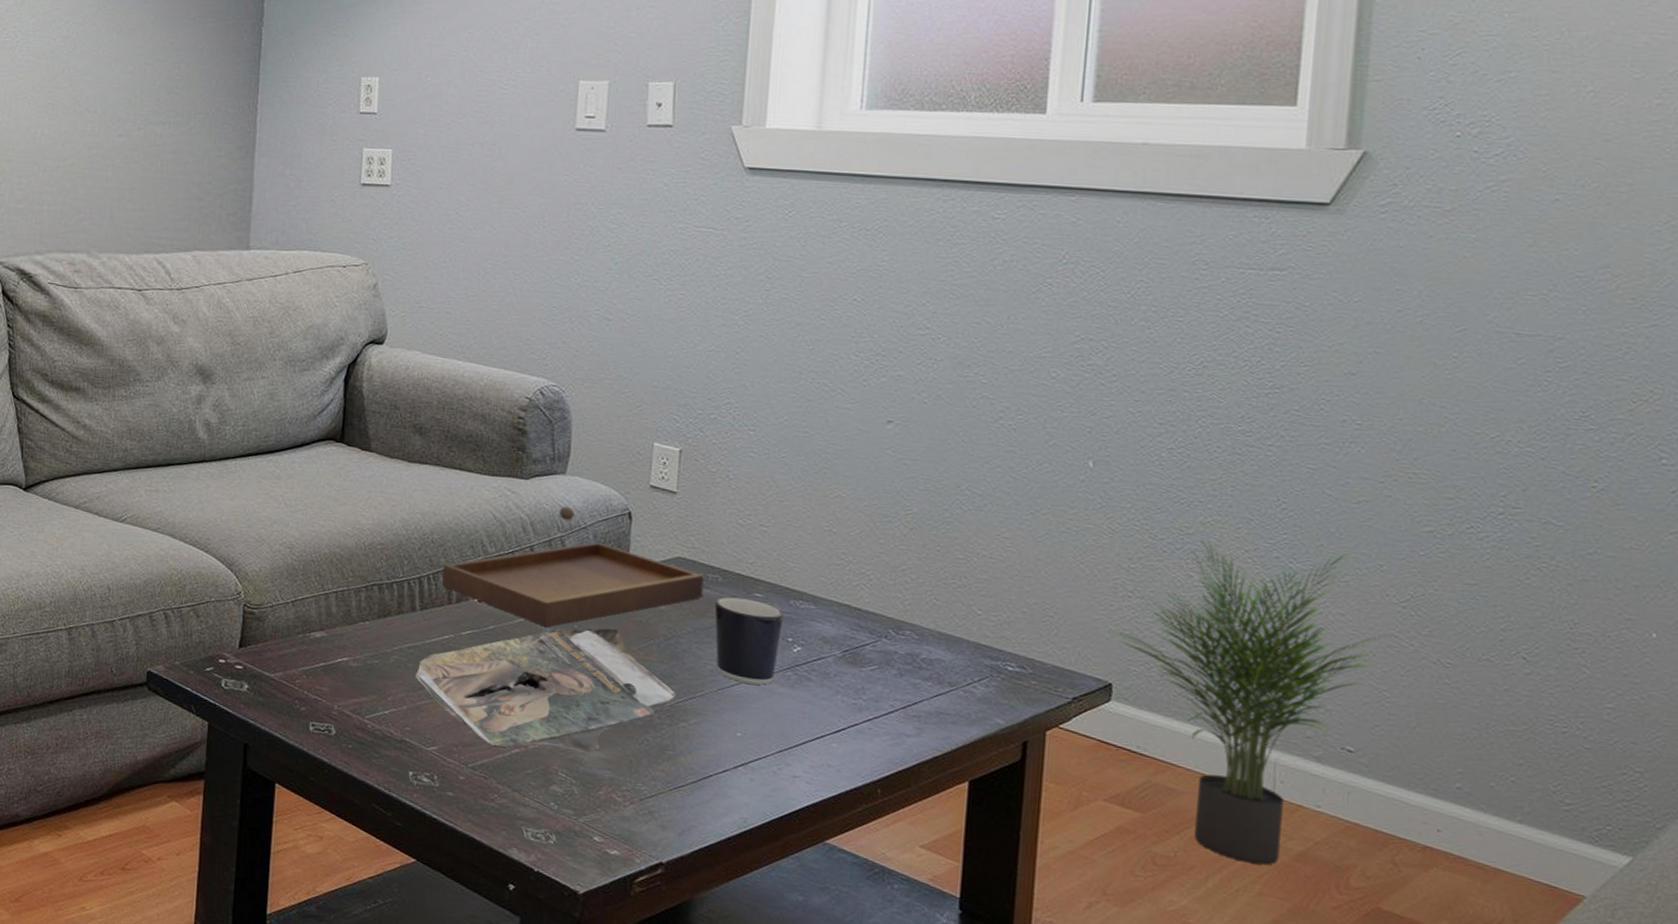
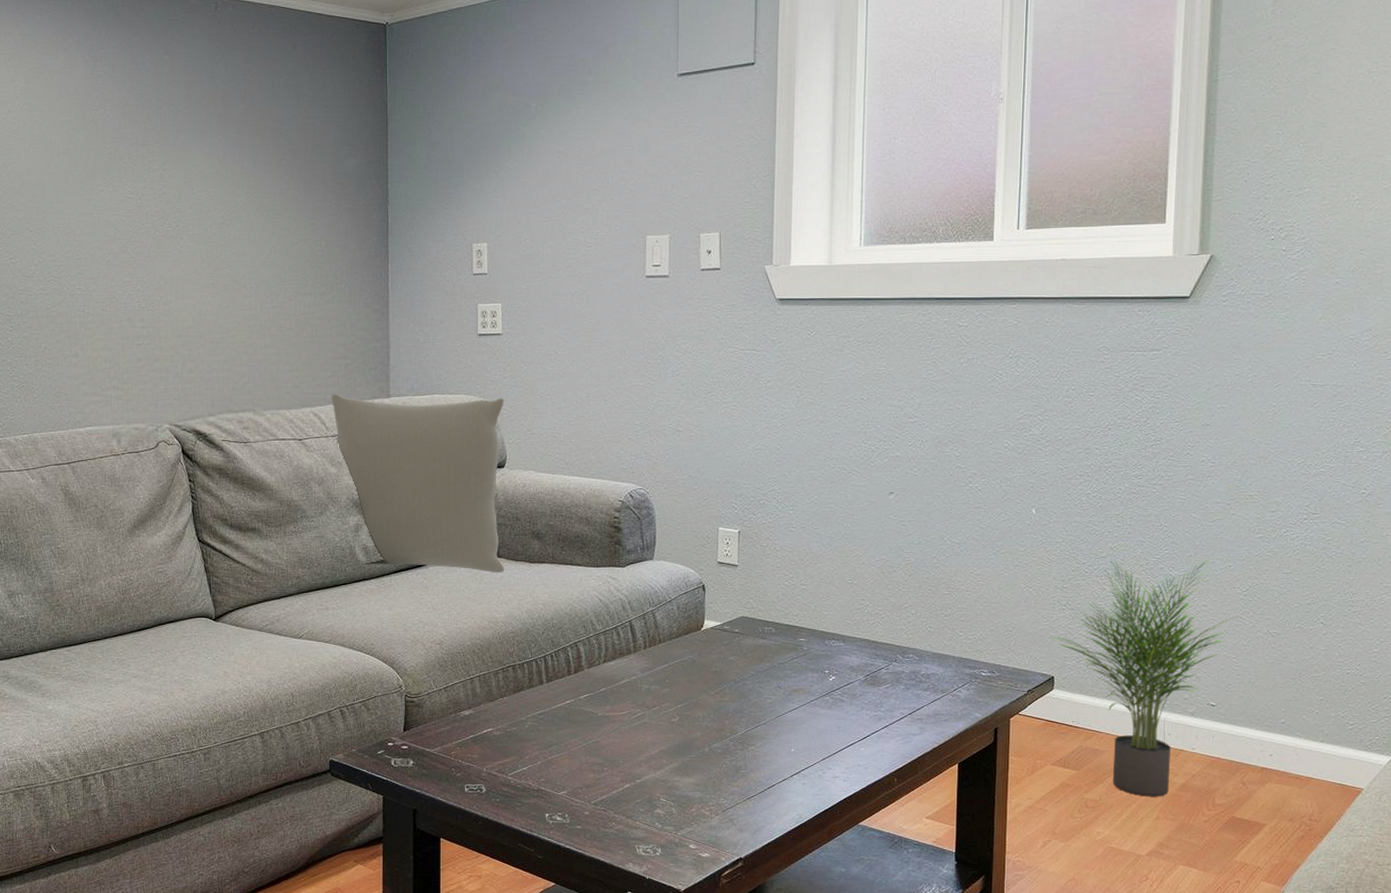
pillow: none [180,239,389,471] -> present [332,393,504,574]
magazine: present [416,628,677,753] -> none [546,679,746,785]
tray: present [442,506,704,627] -> none [562,585,762,684]
mug: present [714,596,784,685] -> none [770,643,822,709]

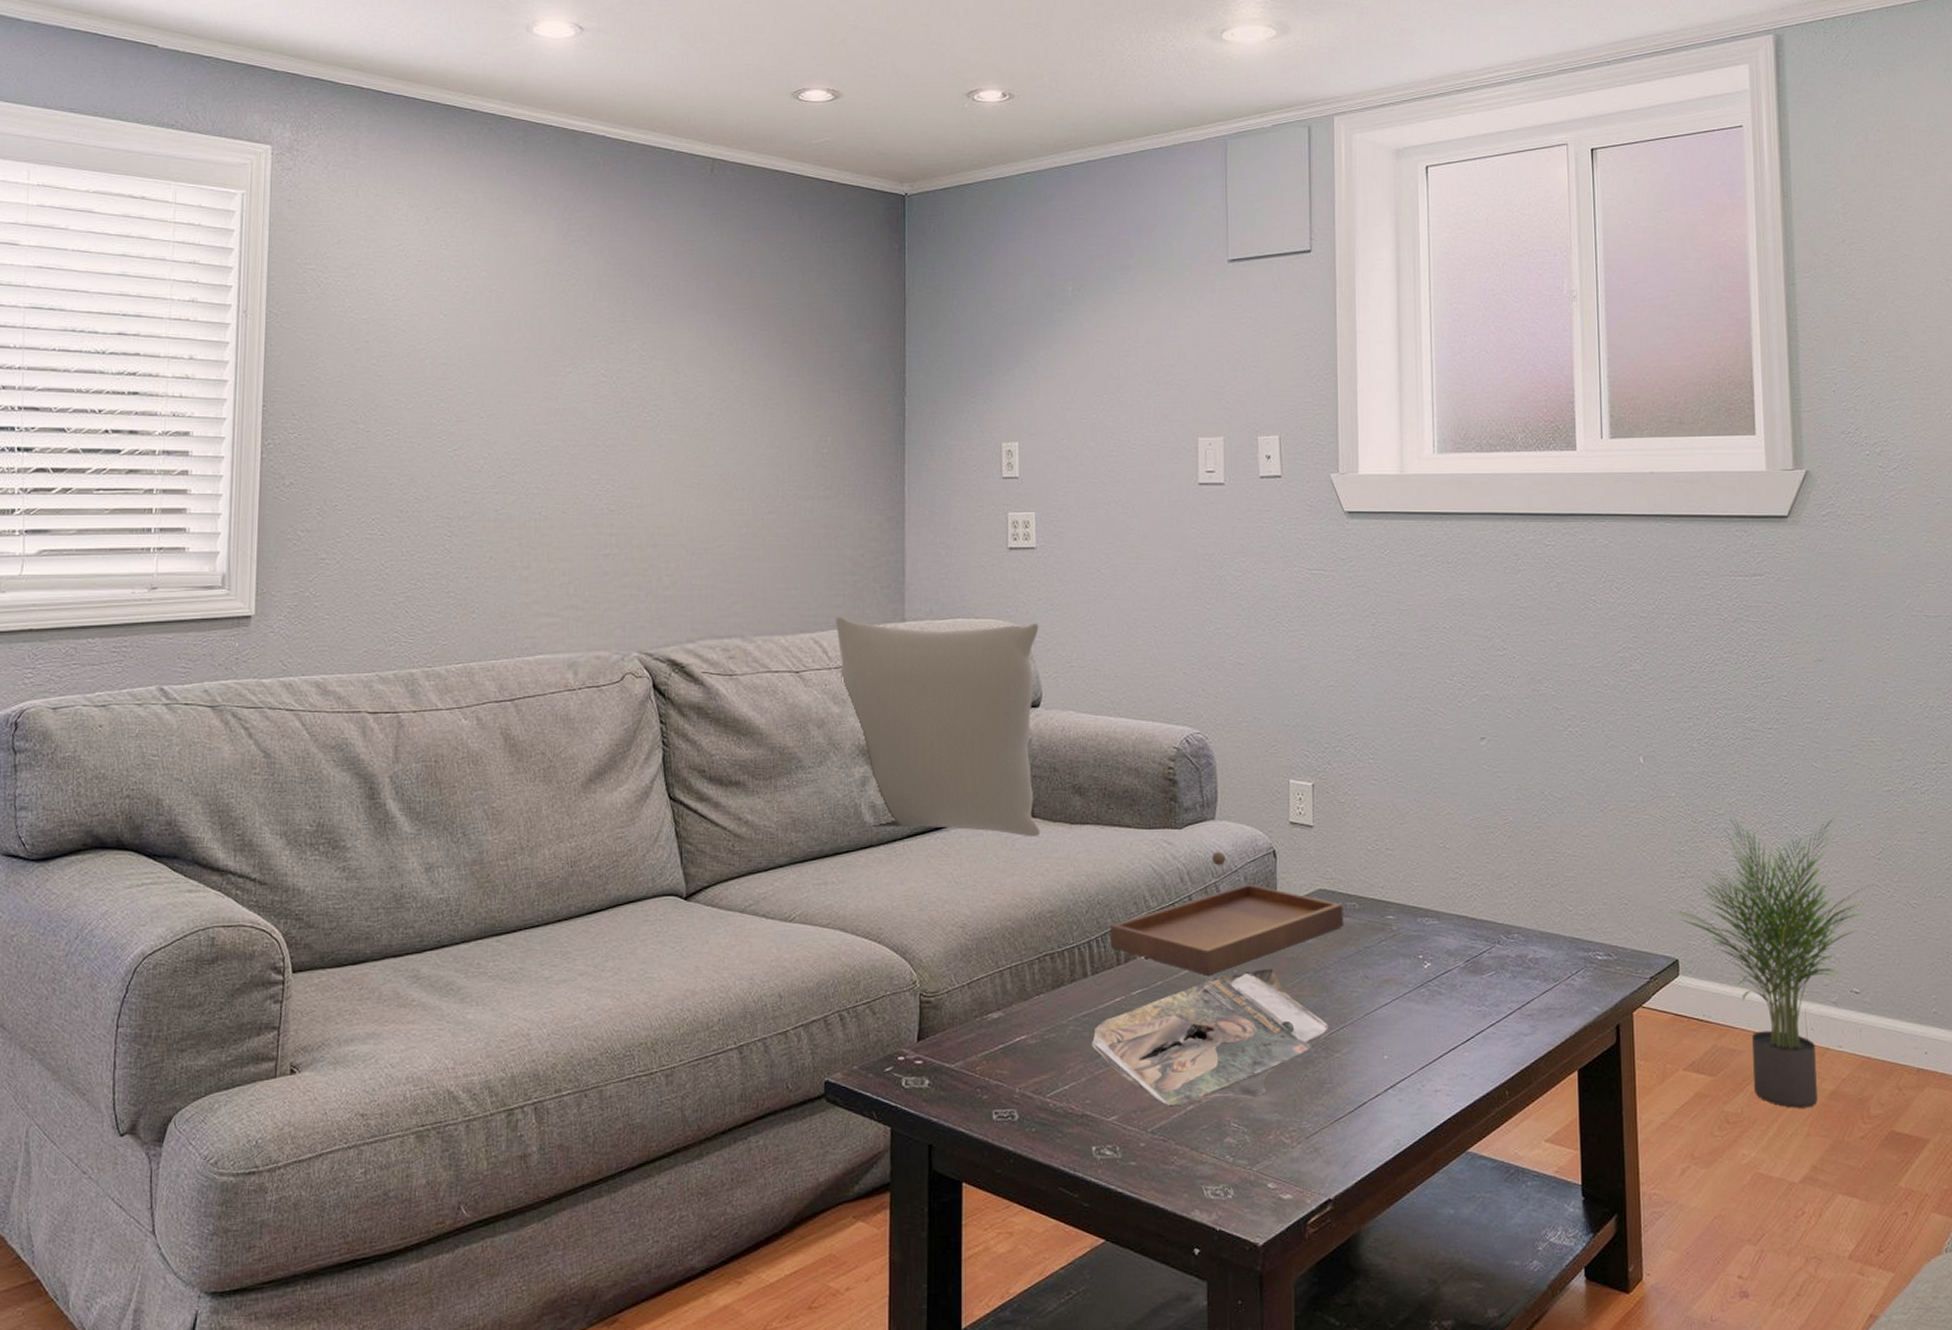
magazine: none [546,679,746,785] -> present [1092,968,1330,1106]
tray: none [562,585,762,684] -> present [1110,851,1344,976]

